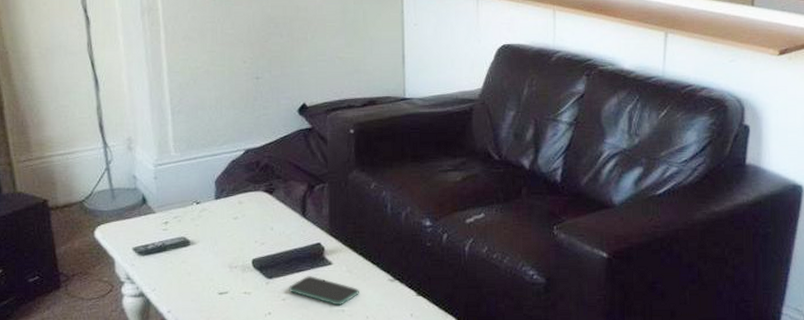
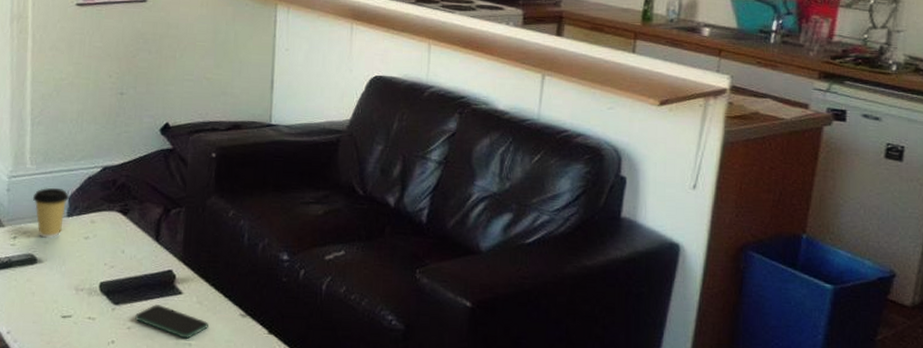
coffee cup: none [179,172,215,222] -> present [32,187,69,239]

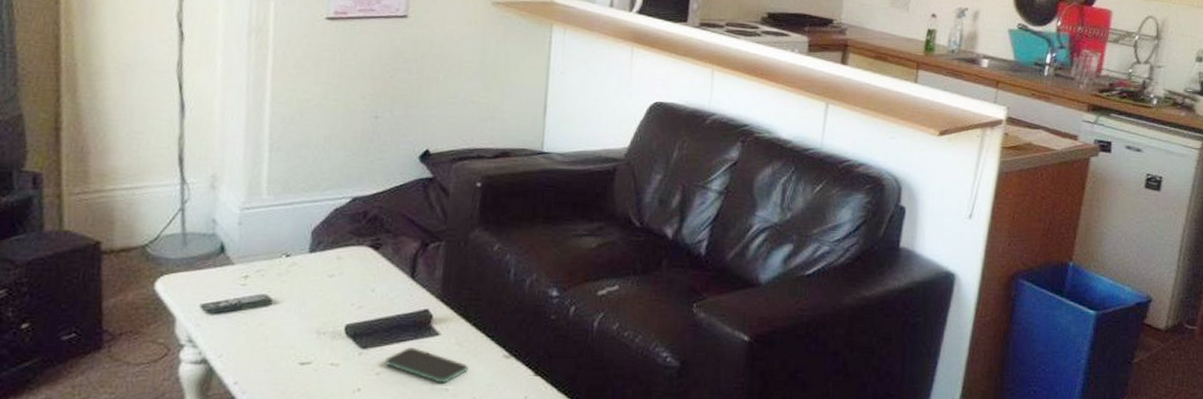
coffee cup: present [32,187,69,239] -> none [268,220,312,278]

